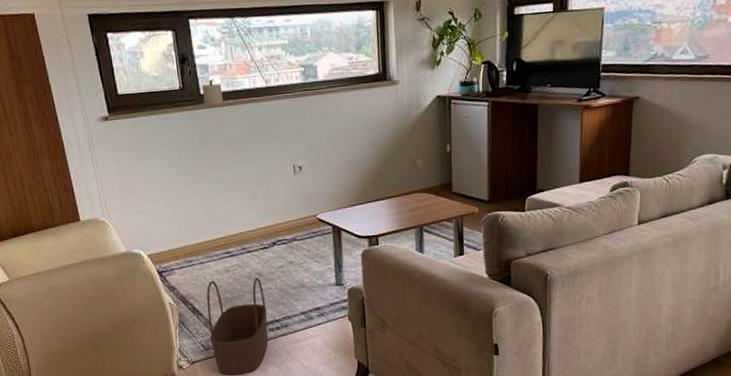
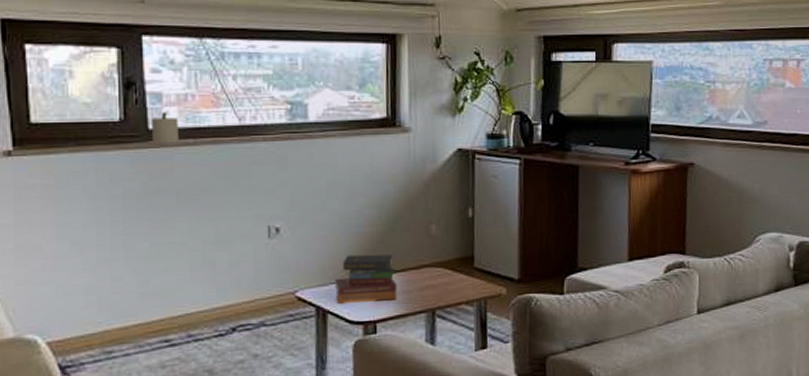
books: none [344,184,393,223] -> present [334,254,398,303]

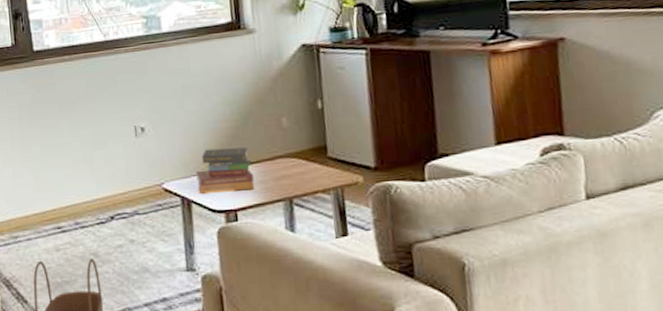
candle: present [152,112,179,144] -> none [36,35,57,62]

